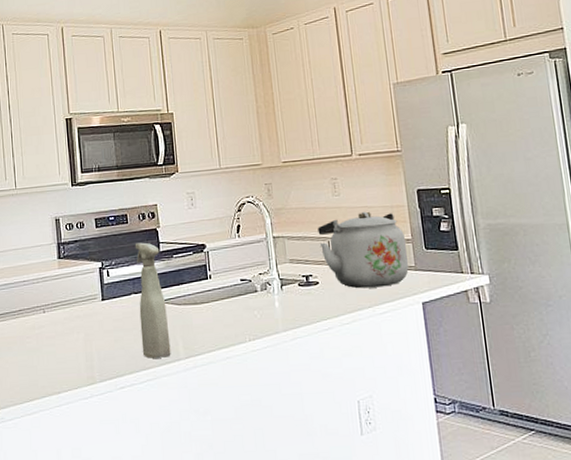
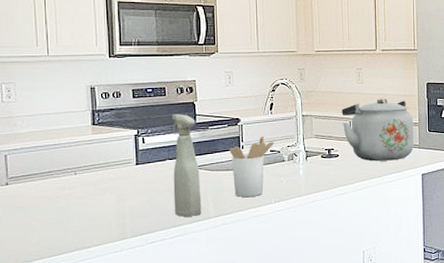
utensil holder: none [196,264,244,335] -> present [229,136,274,197]

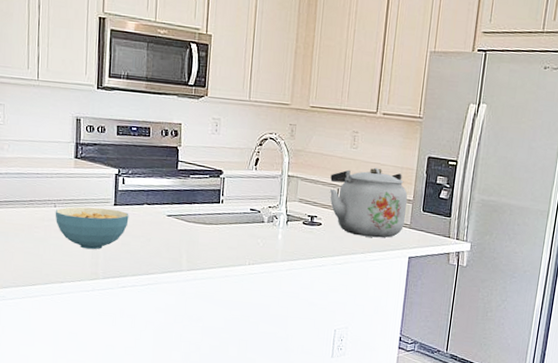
cereal bowl: none [76,168,152,211] -> present [55,207,129,250]
spray bottle: present [171,114,202,217] -> none [147,157,178,267]
utensil holder: present [229,136,274,197] -> none [208,193,256,255]

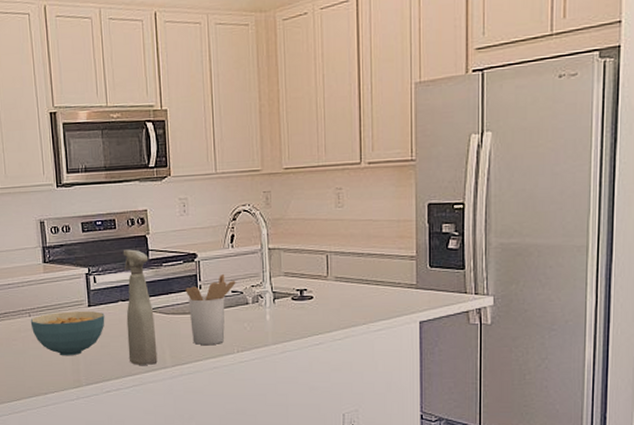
spray bottle: none [147,157,178,267] -> present [122,249,158,365]
utensil holder: none [208,193,256,255] -> present [185,275,236,345]
kettle: present [329,167,408,238] -> none [317,225,410,305]

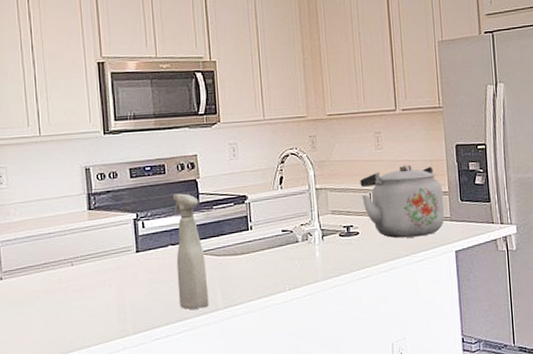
cereal bowl: present [30,310,105,356] -> none [73,257,154,305]
utensil holder: present [185,275,236,345] -> none [236,215,286,285]
kettle: none [317,225,410,305] -> present [360,164,445,238]

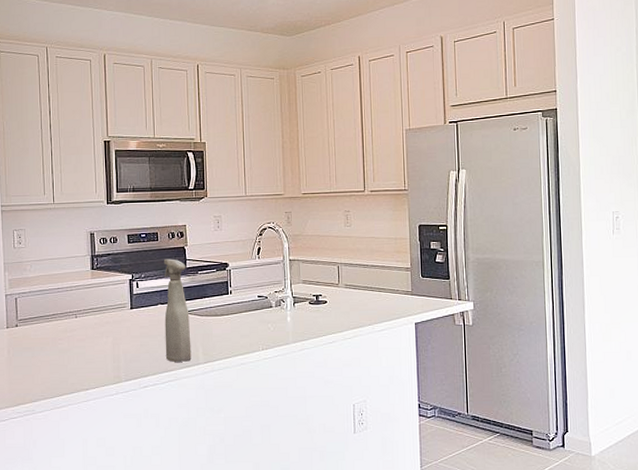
kettle: present [360,164,445,238] -> none [329,241,407,309]

